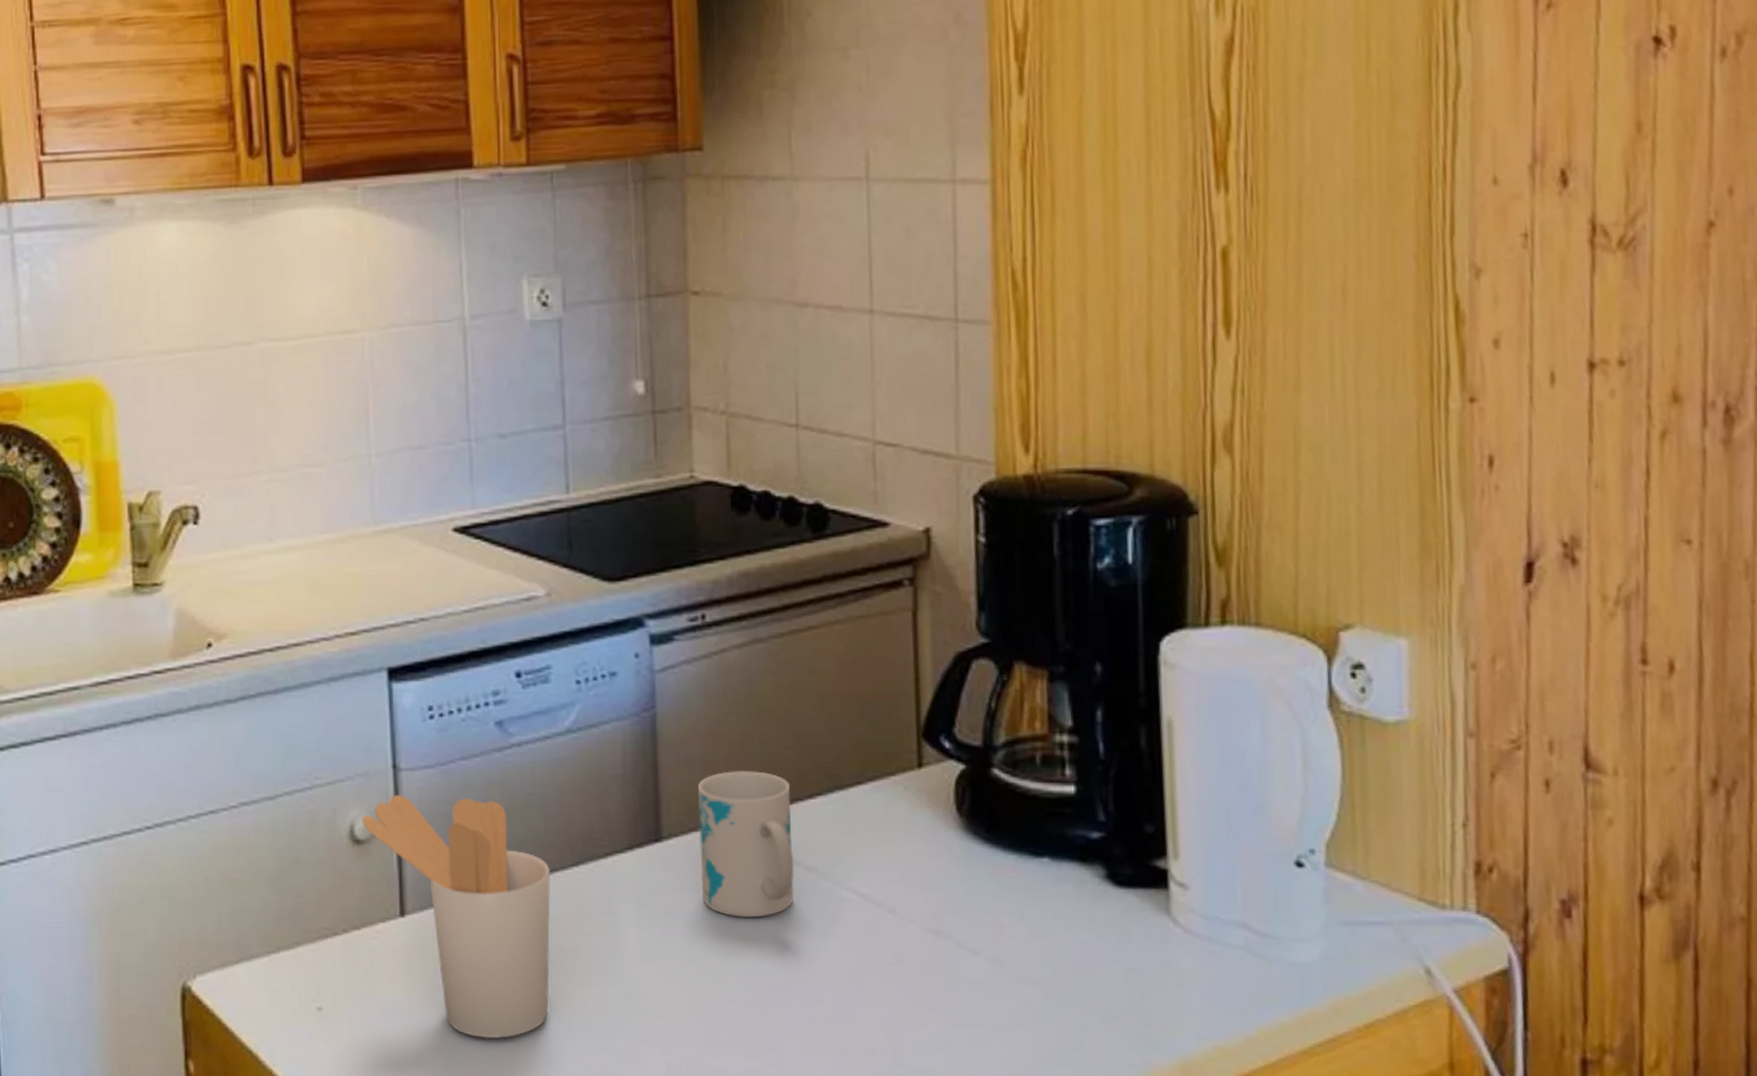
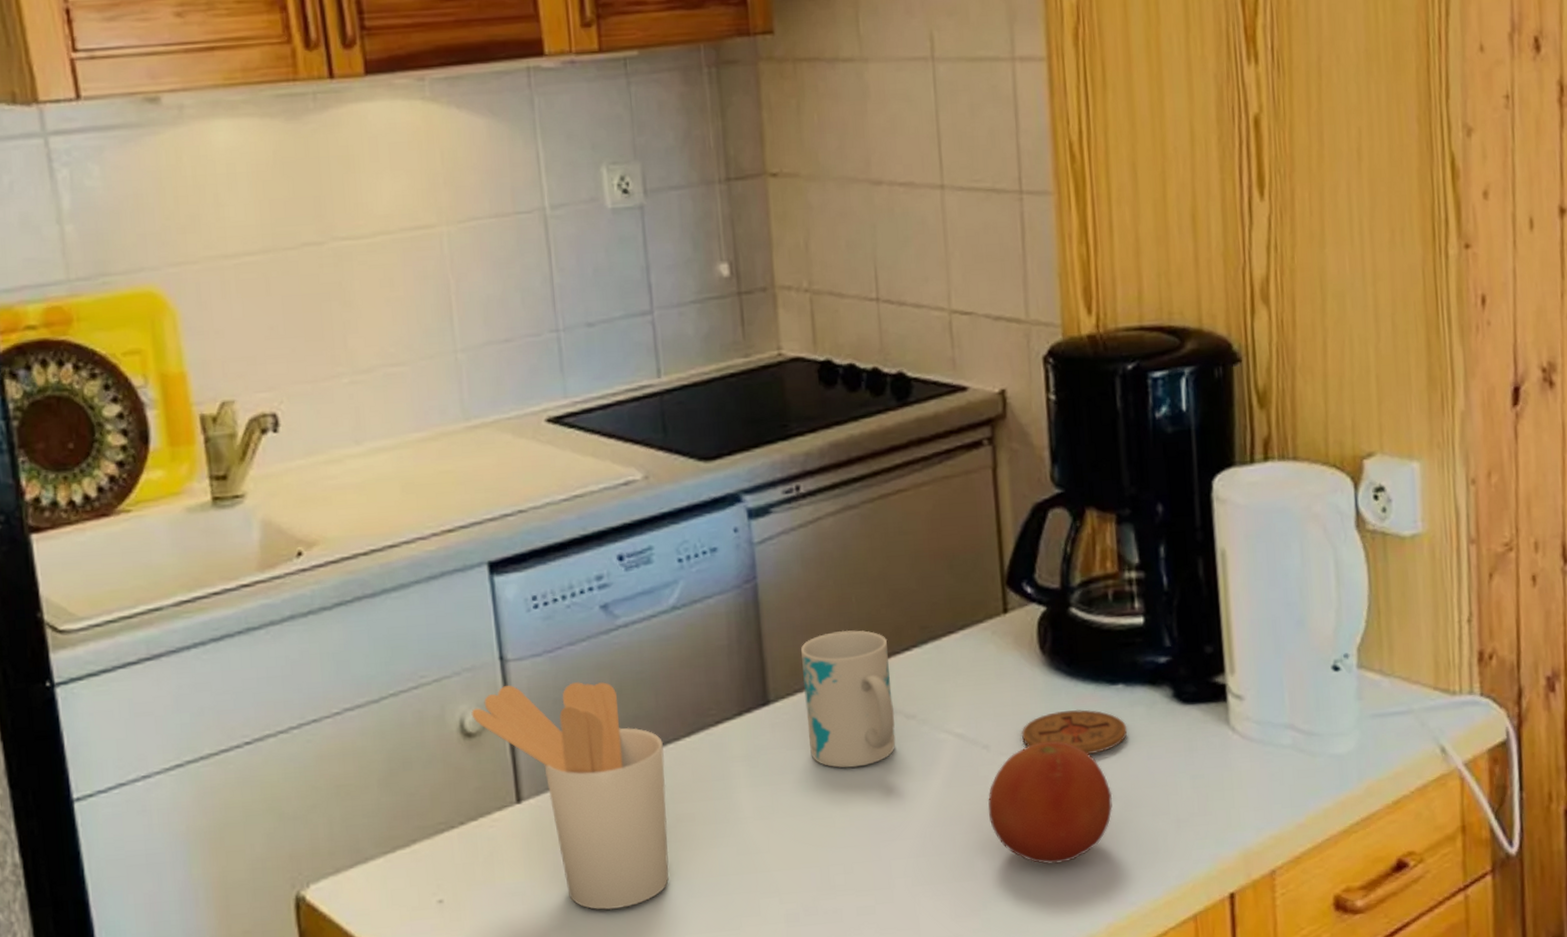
fruit: none [891,912,1032,1048] -> present [988,741,1113,865]
coaster: none [931,880,1052,932] -> present [1021,709,1128,755]

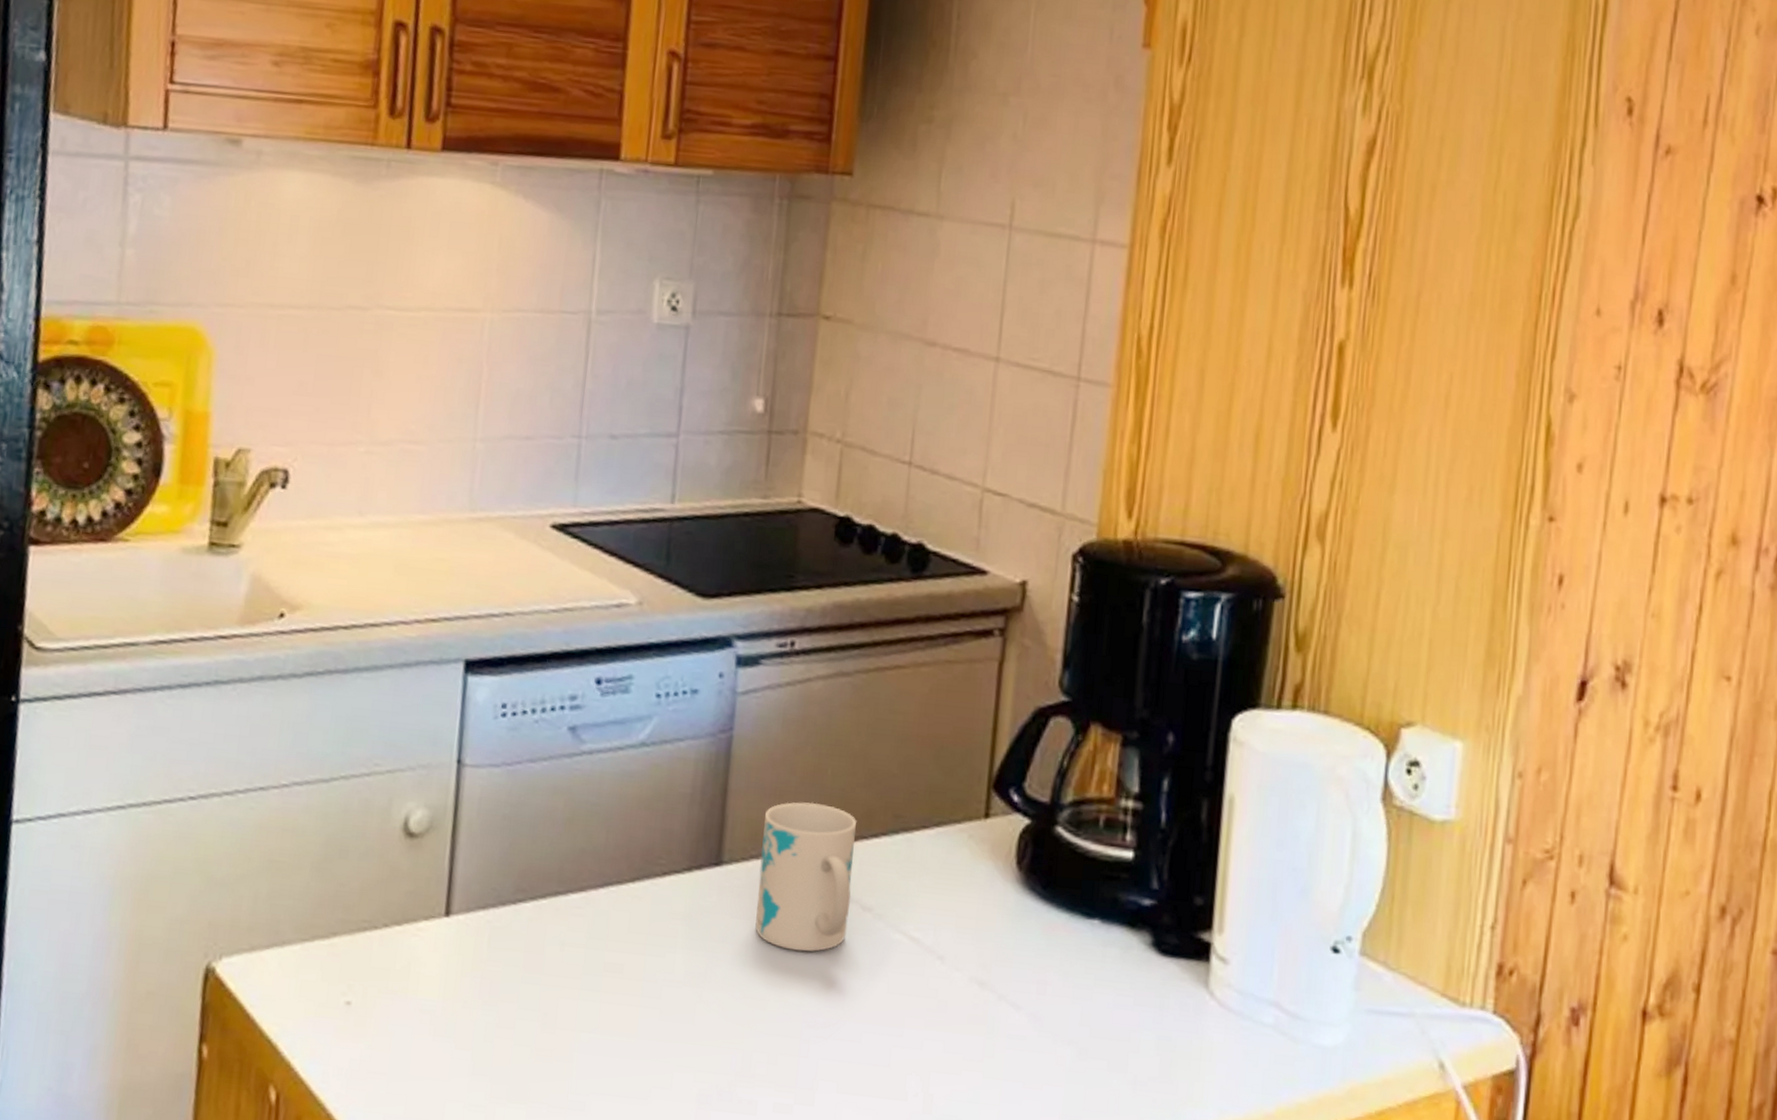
utensil holder: present [471,682,669,910] -> none [417,791,606,1051]
fruit: present [988,741,1113,865] -> none [931,964,1068,1102]
coaster: present [1021,709,1128,755] -> none [980,935,1096,990]

